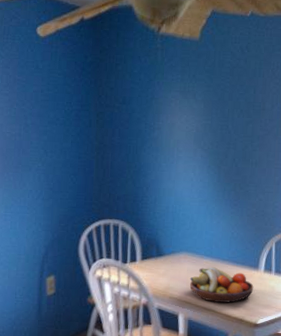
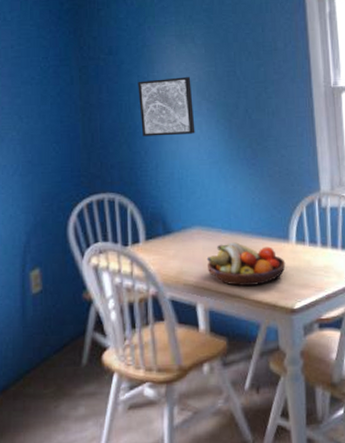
wall art: none [144,127,190,176] -> present [138,77,195,136]

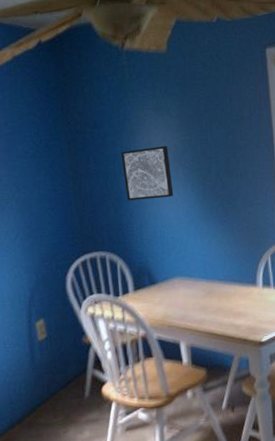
fruit bowl: present [206,242,286,287] -> none [187,289,254,326]

